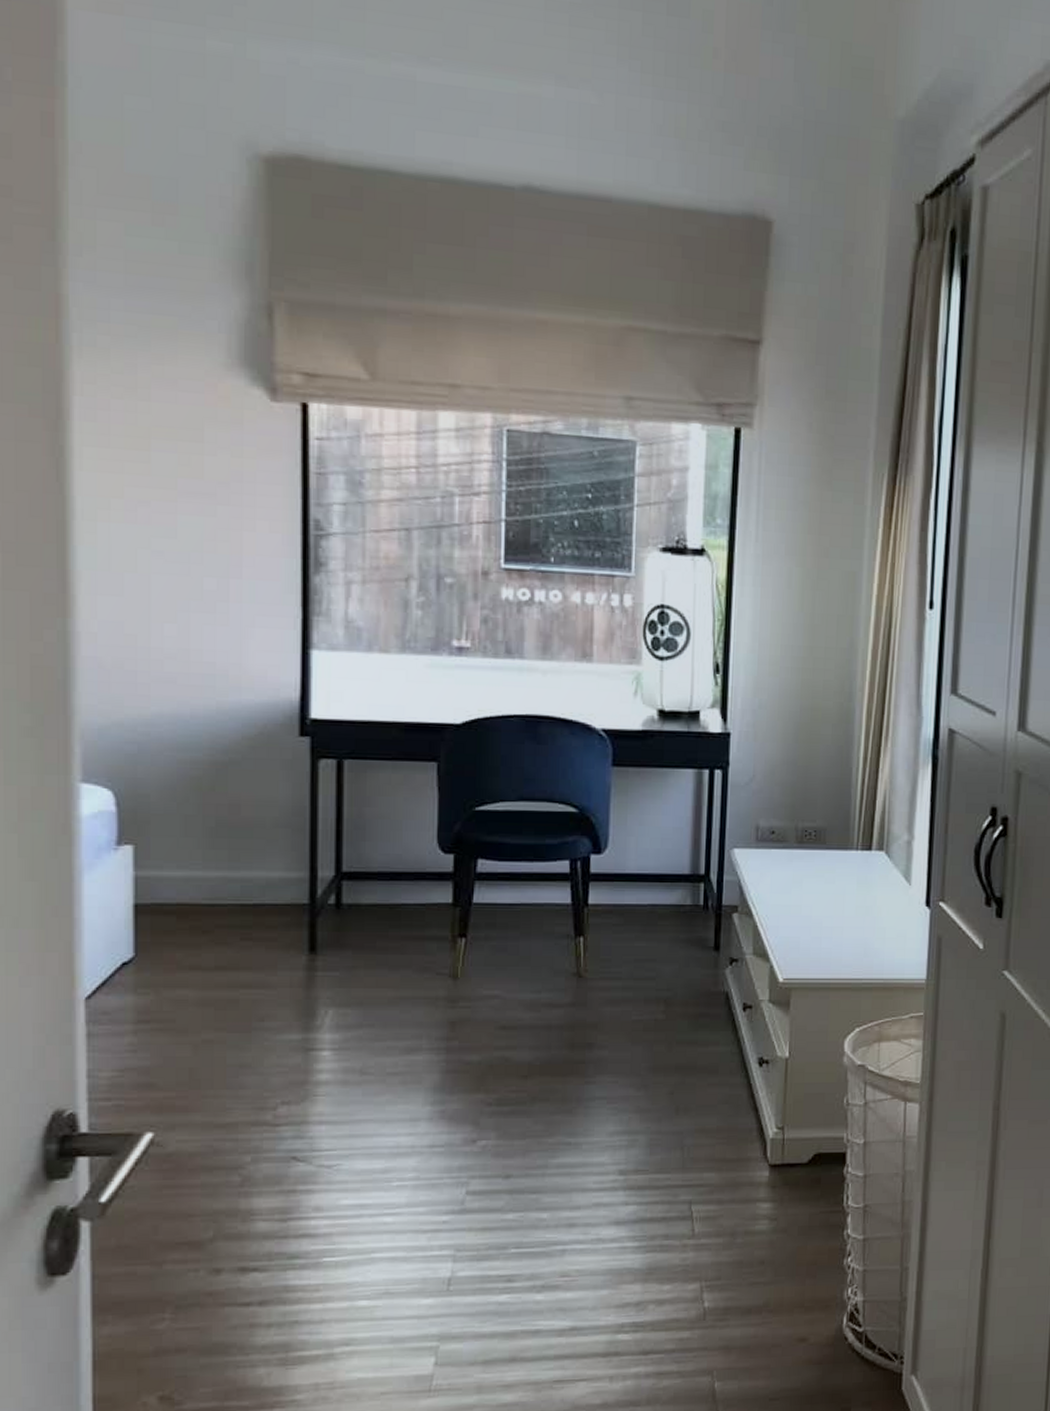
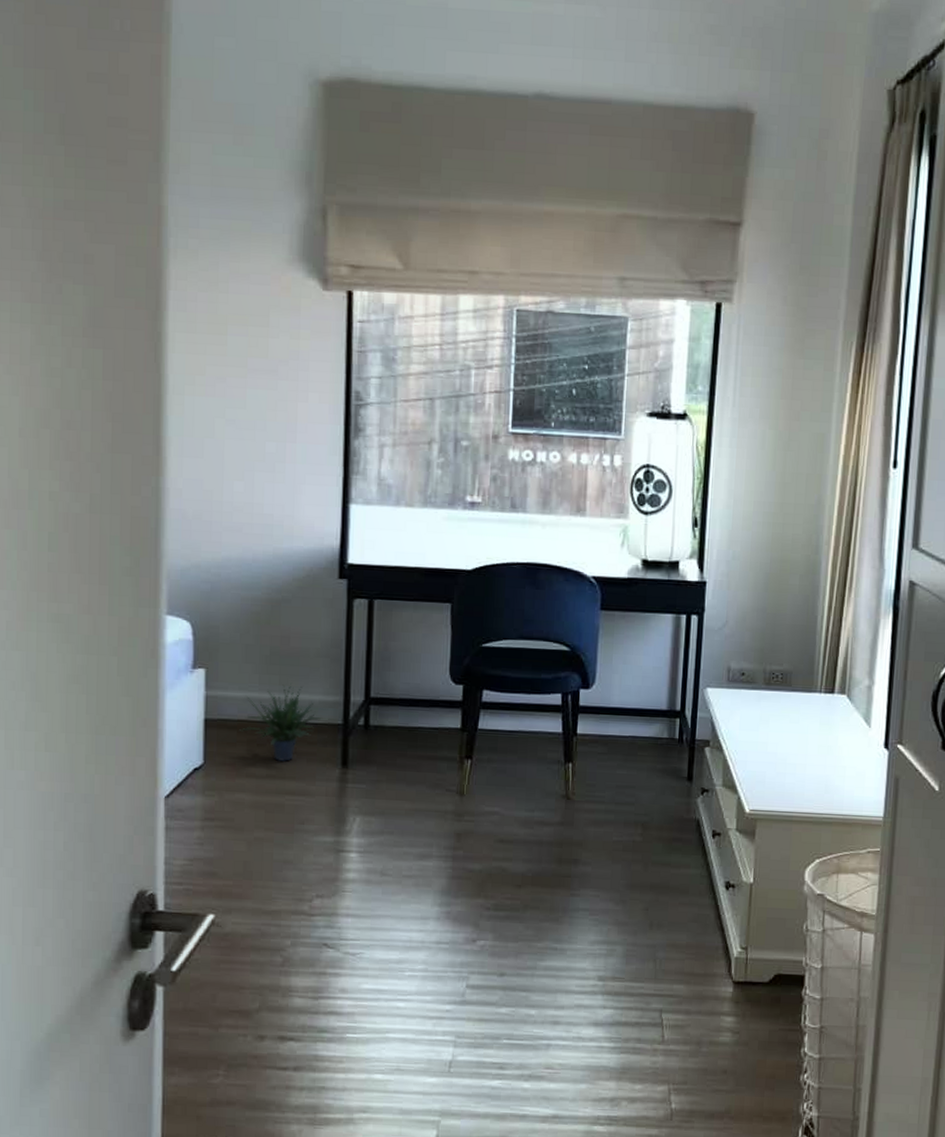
potted plant: none [178,858,283,950] -> present [238,682,322,761]

